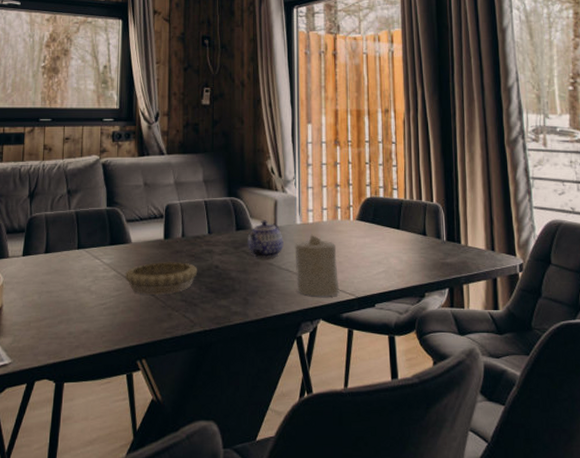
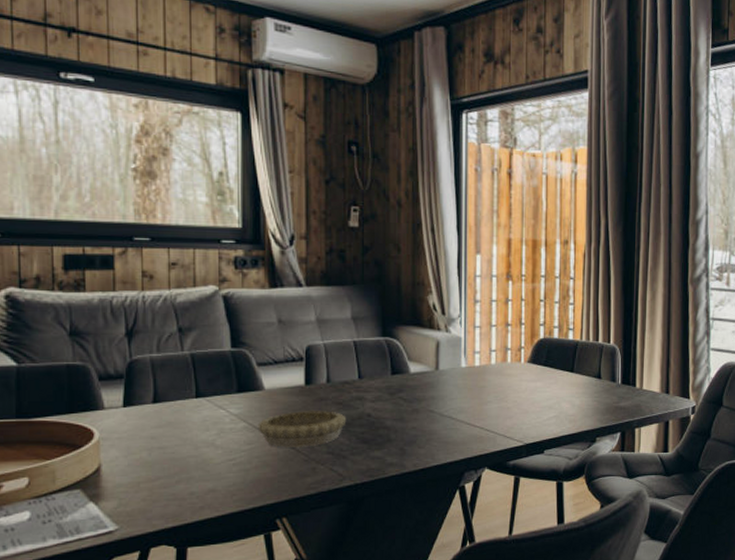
teapot: present [247,220,283,258] -> none [405,363,446,405]
candle: present [295,234,340,297] -> none [459,378,507,445]

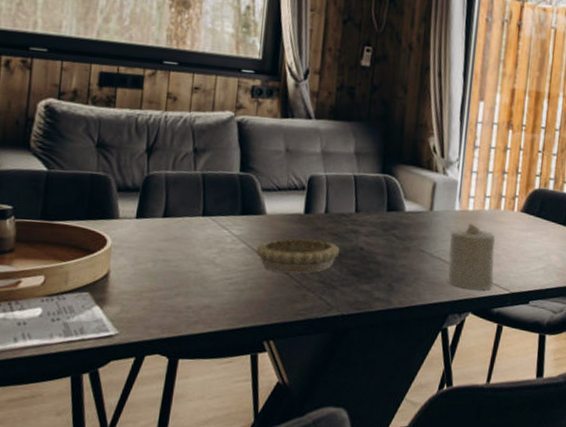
candle: none [459,378,507,445] -> present [447,222,496,290]

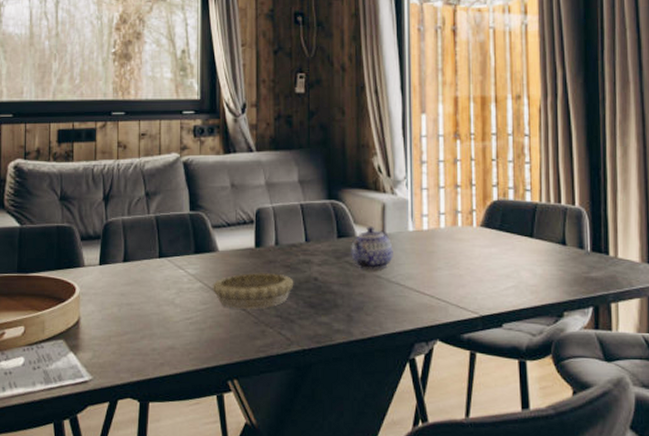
teapot: none [398,202,439,244] -> present [351,226,393,270]
candle: present [447,222,496,290] -> none [406,242,460,315]

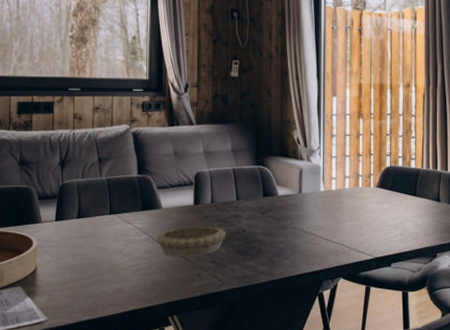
teapot: present [351,226,393,270] -> none [274,187,308,222]

